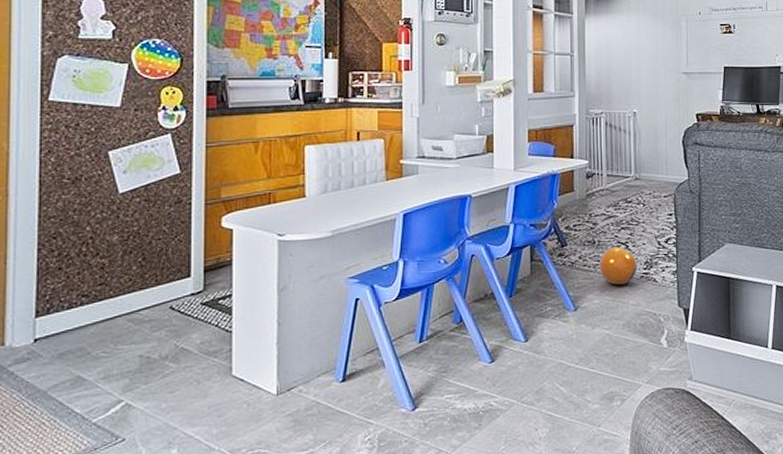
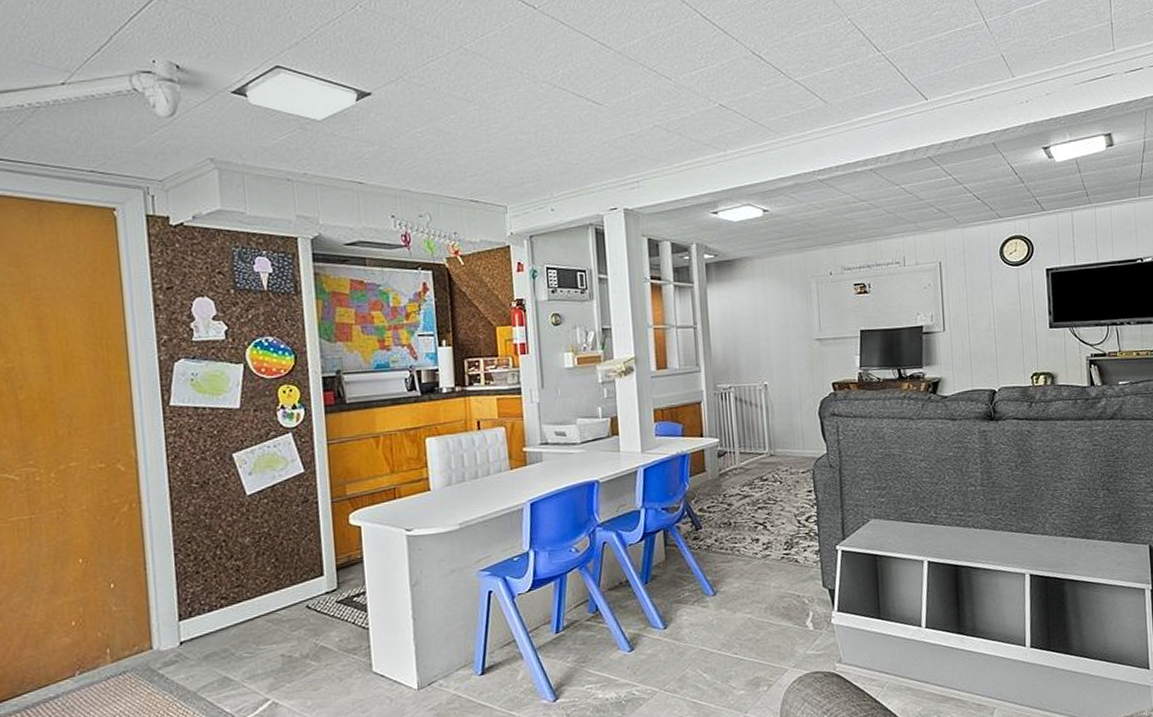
ball: present [597,246,637,285] -> none [734,527,778,568]

